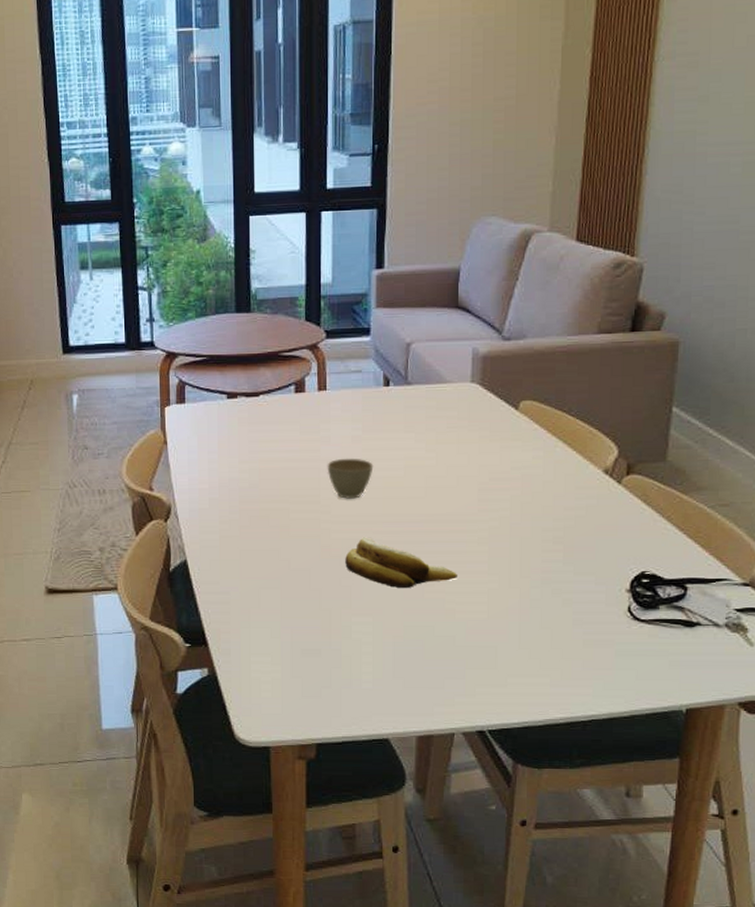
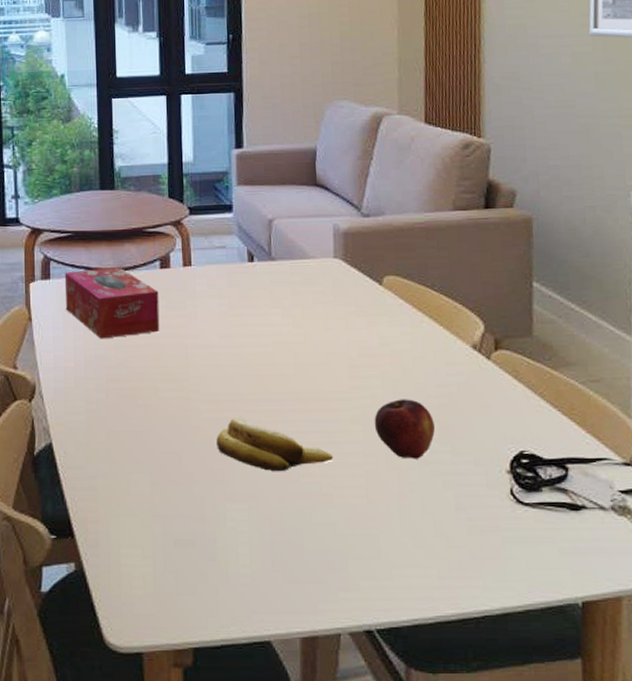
tissue box: none [199,391,293,462] -> present [64,267,160,339]
cup: present [327,458,374,499] -> none [194,334,242,377]
fruit: none [500,521,560,578] -> present [374,399,436,459]

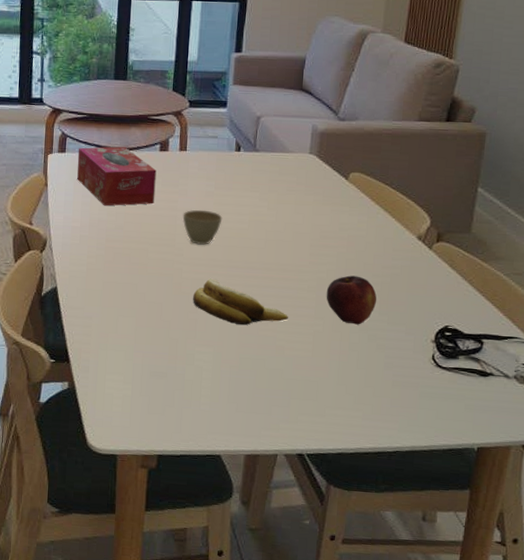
cup: none [194,334,242,377] -> present [182,209,223,245]

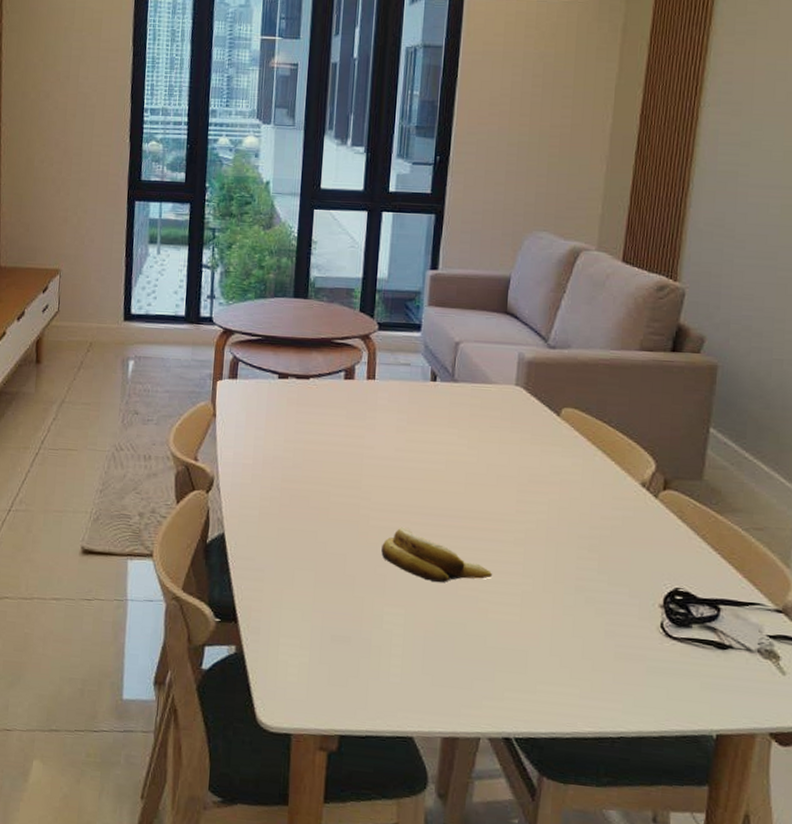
tissue box: present [77,146,157,206] -> none [250,373,341,441]
cup: present [182,209,223,245] -> none [370,447,416,488]
fruit: present [326,275,377,325] -> none [536,526,596,585]

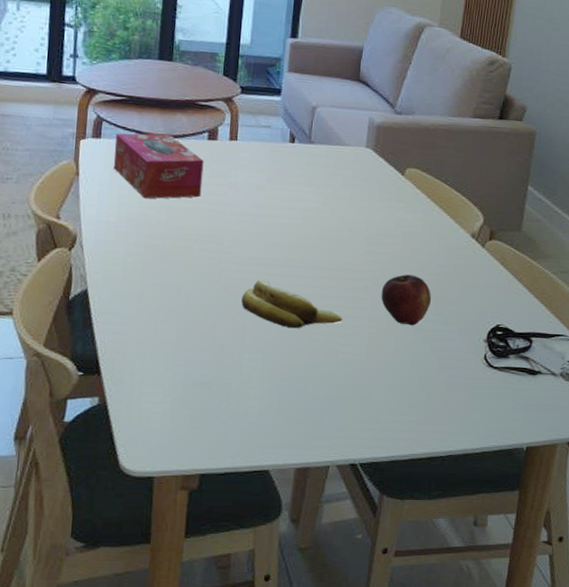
tissue box: none [250,373,341,441] -> present [114,133,204,199]
fruit: none [536,526,596,585] -> present [381,274,432,326]

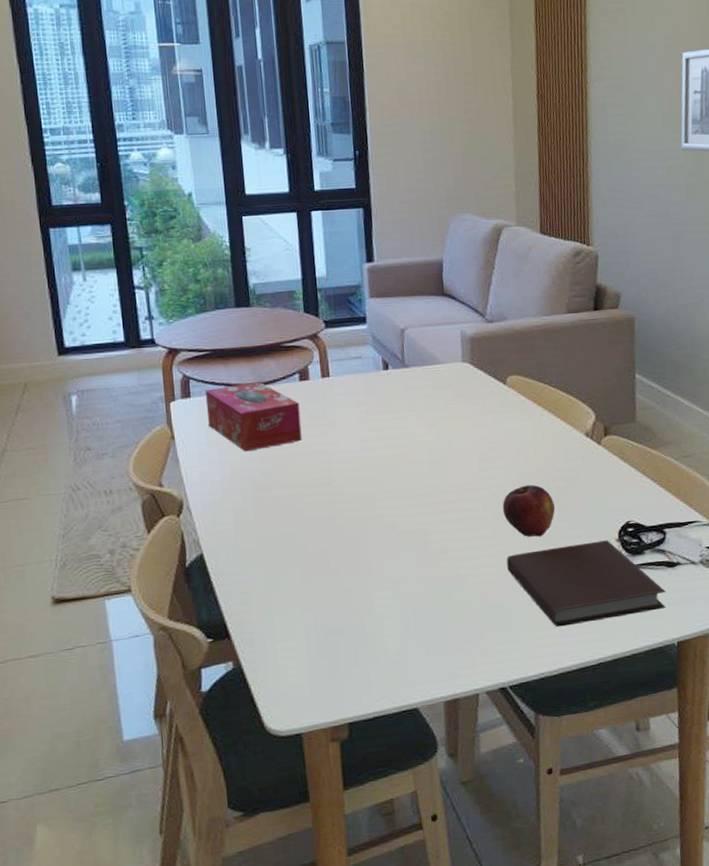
banana: present [241,278,343,329] -> none [361,513,468,560]
notebook: none [376,338,523,415] -> present [506,540,666,627]

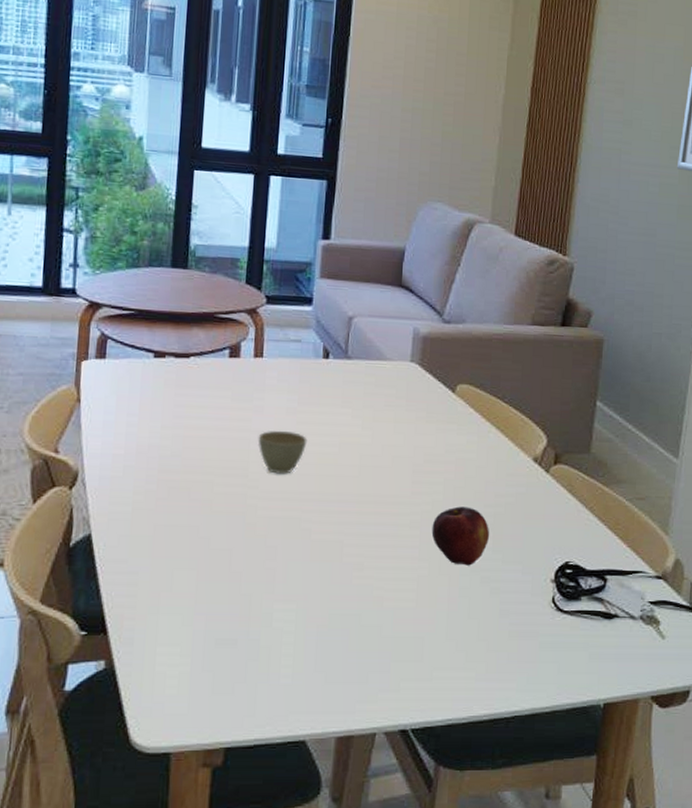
tissue box: present [205,382,302,452] -> none [121,351,225,427]
cup: none [336,439,381,479] -> present [257,430,308,474]
notebook: present [506,540,666,627] -> none [427,579,598,670]

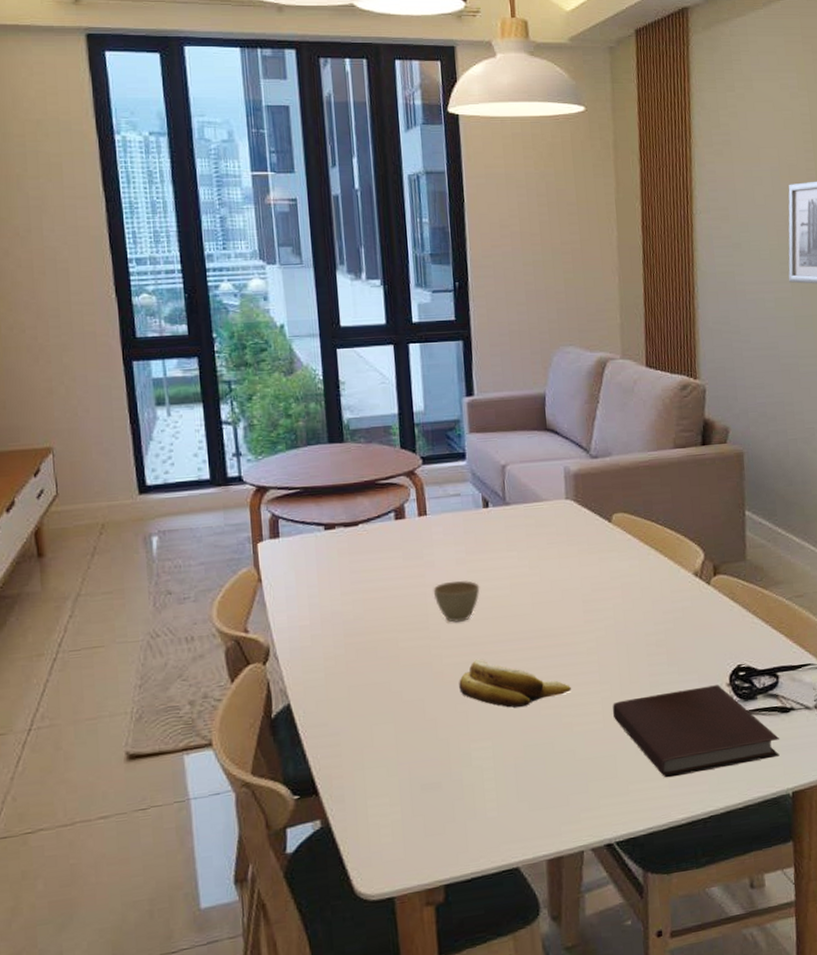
banana: none [270,516,389,573] -> present [459,659,572,708]
notebook: none [427,579,598,670] -> present [612,685,780,778]
fruit: present [431,506,490,566] -> none [608,627,664,682]

